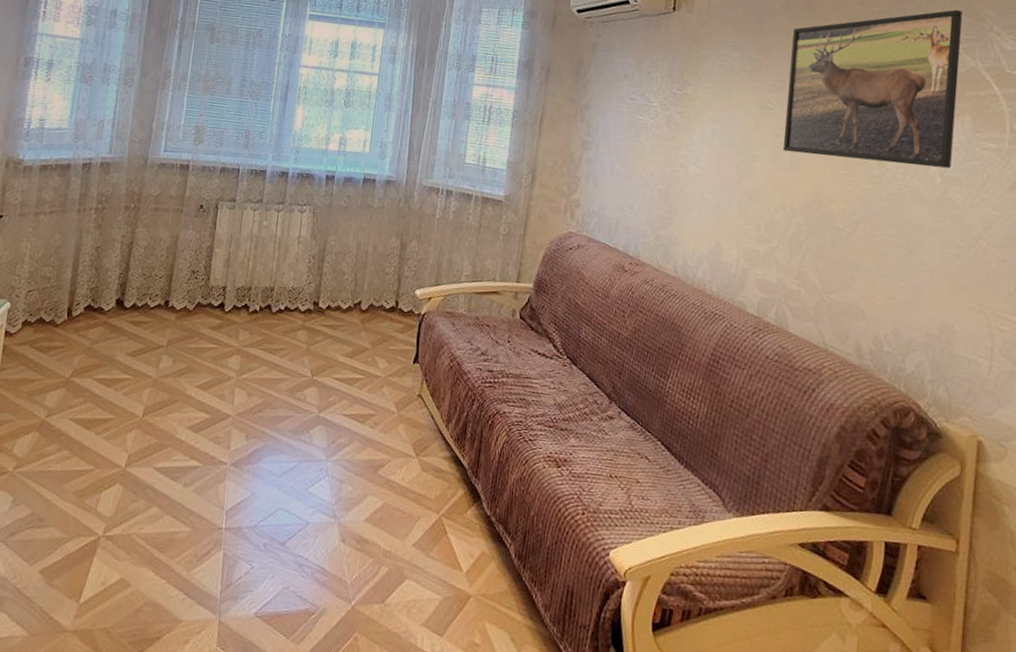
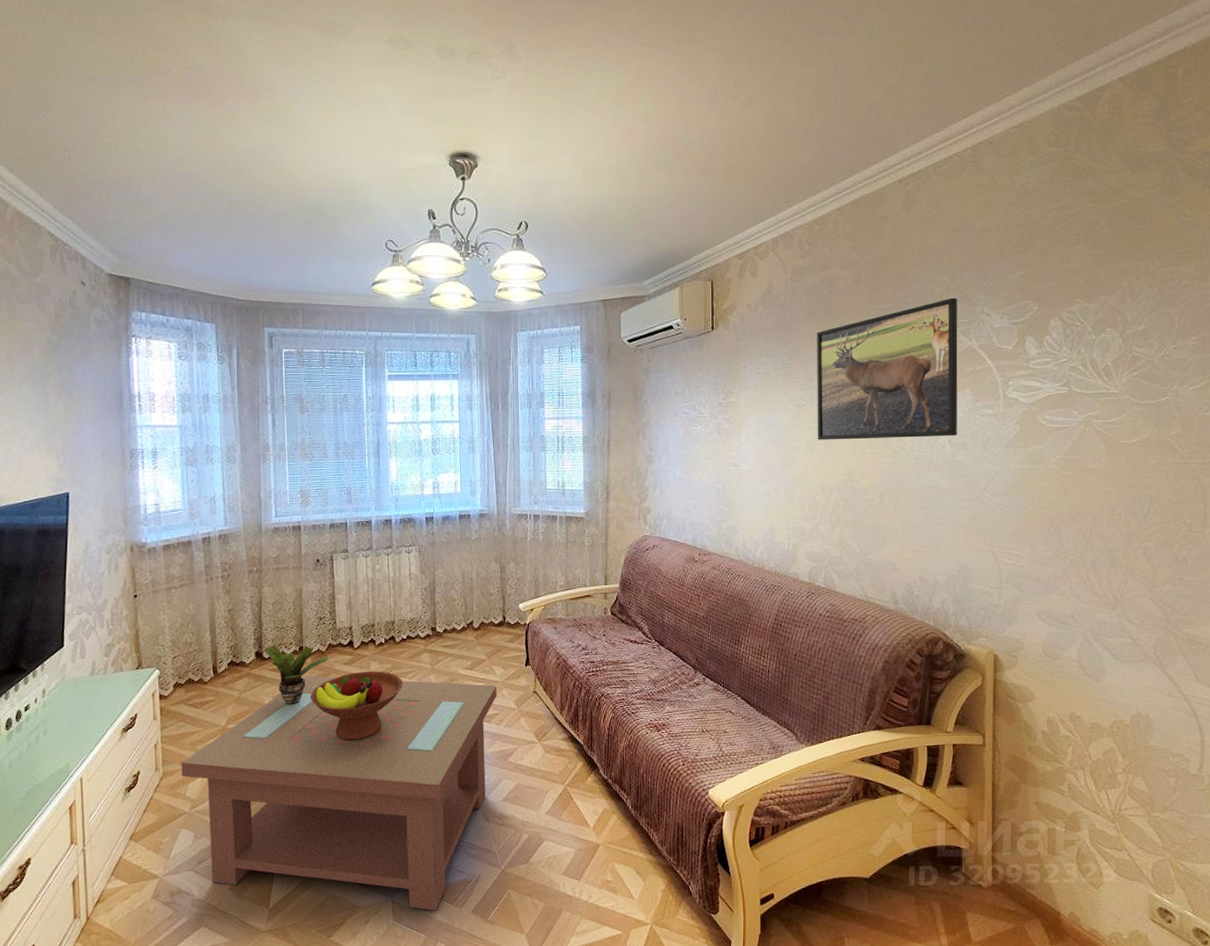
coffee table: none [12,334,378,642] -> present [181,675,497,910]
potted plant: none [125,293,195,367] -> present [263,645,329,705]
fruit bowl: none [167,339,273,420] -> present [310,671,404,741]

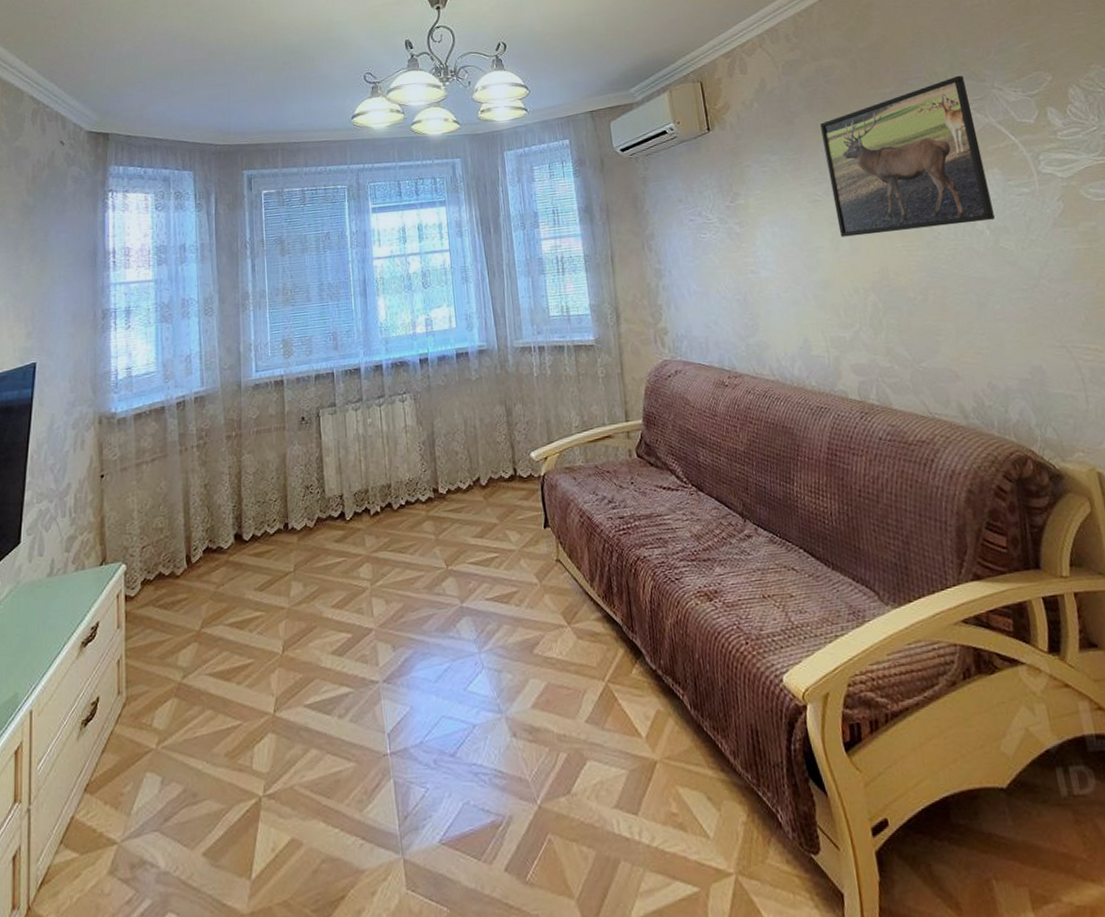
coffee table: present [181,675,497,910] -> none [147,555,515,871]
potted plant: present [263,645,329,705] -> none [243,521,318,598]
fruit bowl: present [310,671,404,741] -> none [298,547,405,640]

